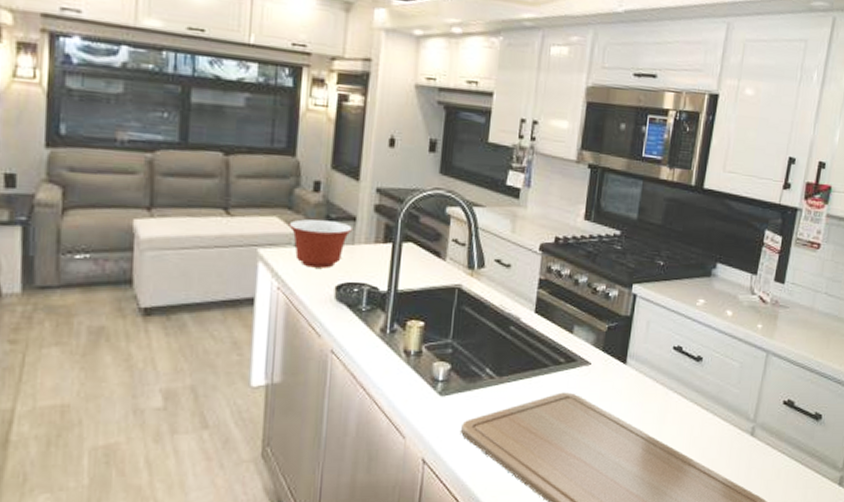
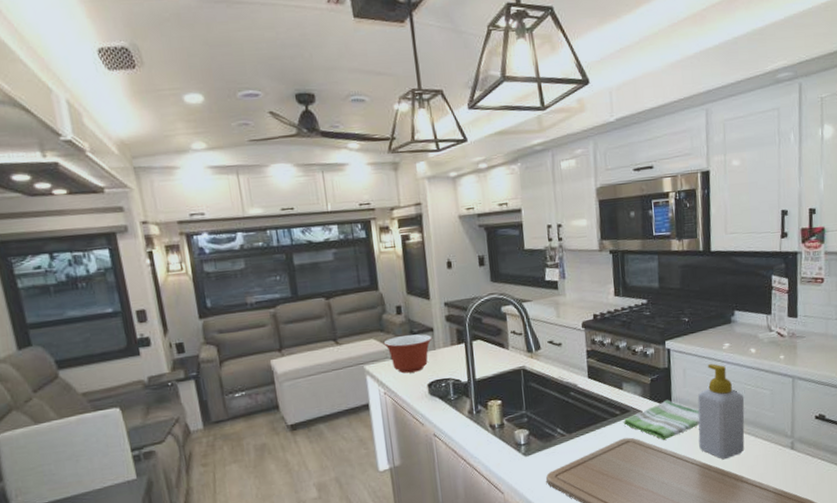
dish towel: none [566,354,657,402] -> present [623,399,700,440]
soap bottle: none [648,321,710,436] -> present [697,364,745,460]

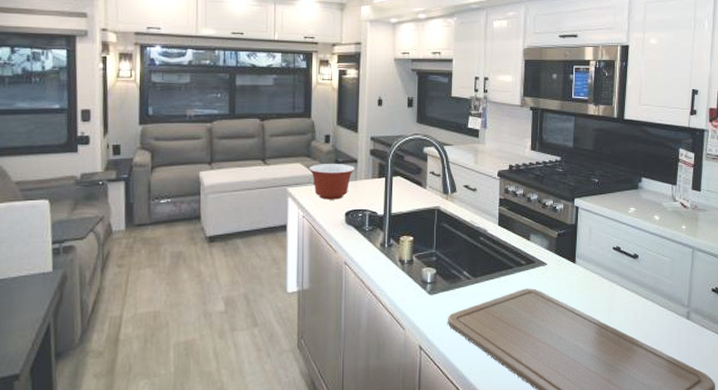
dish towel: present [623,399,700,440] -> none [527,255,602,295]
soap bottle: present [697,364,745,460] -> none [598,226,645,321]

